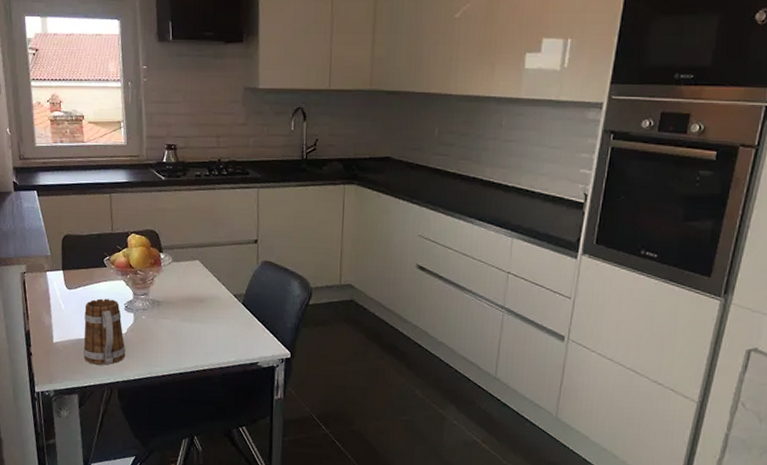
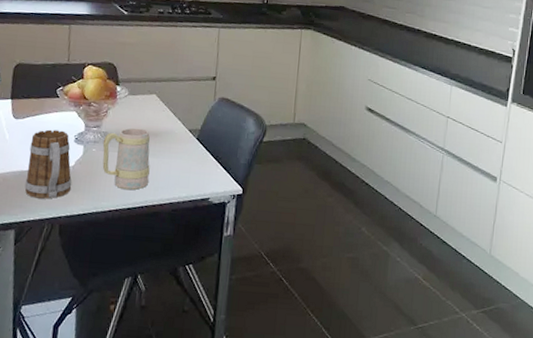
mug: none [151,294,198,356] -> present [102,127,150,190]

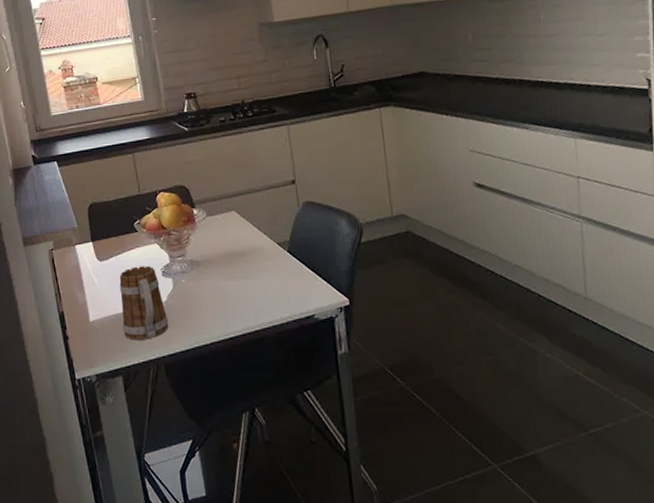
mug: present [102,127,150,190] -> none [190,250,246,319]

